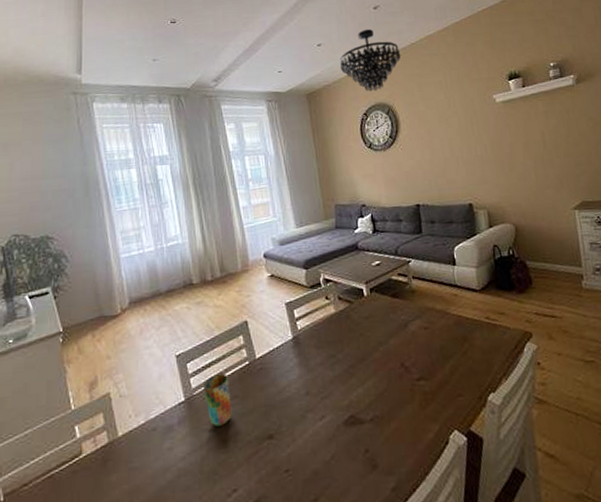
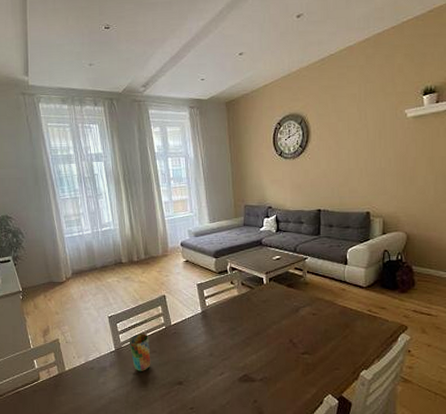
chandelier: present [340,29,401,92] -> none [260,38,318,102]

